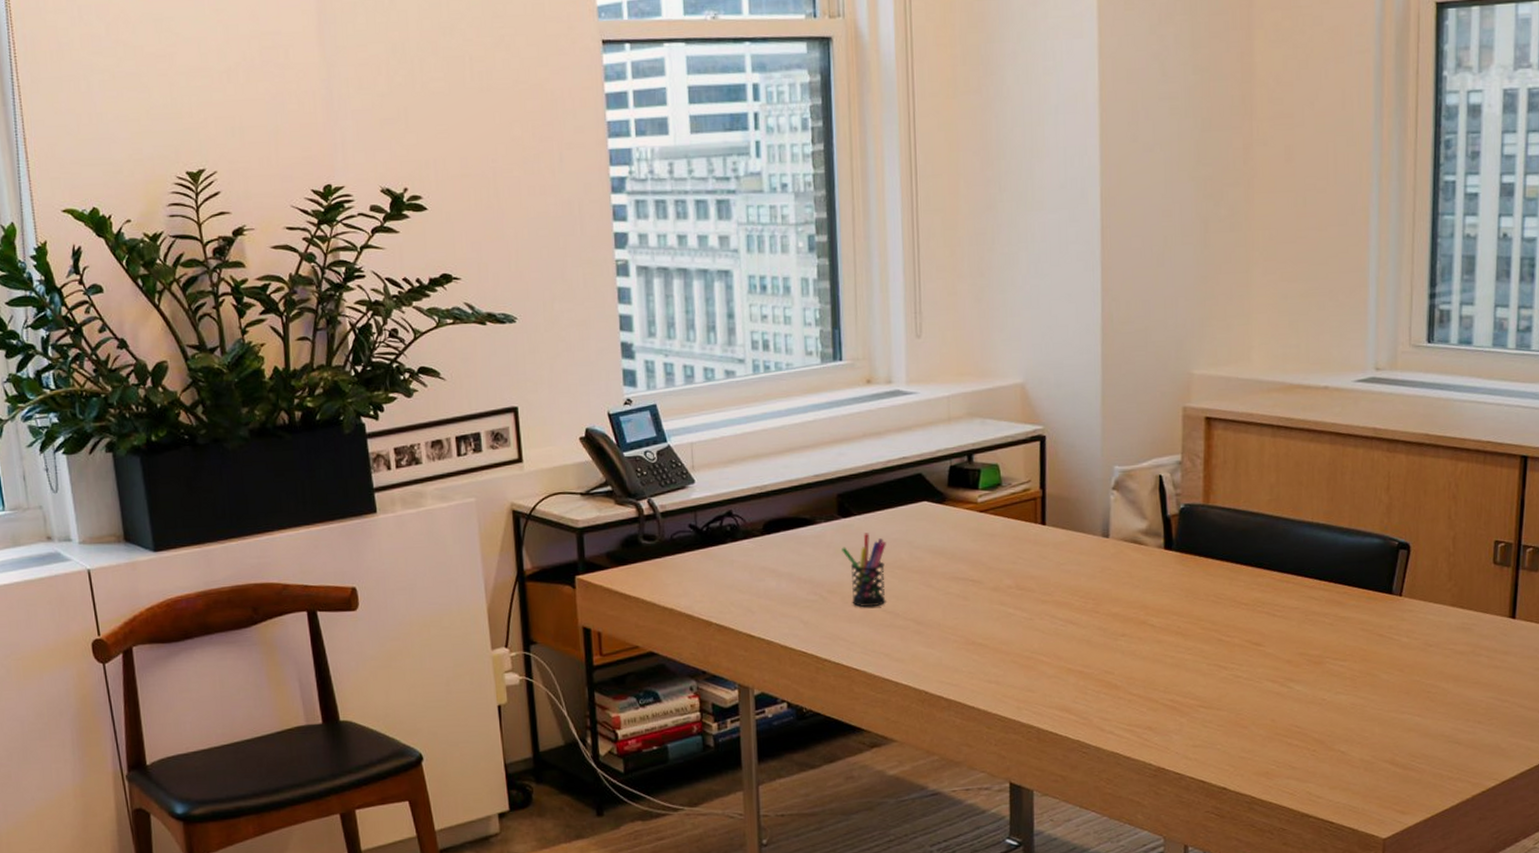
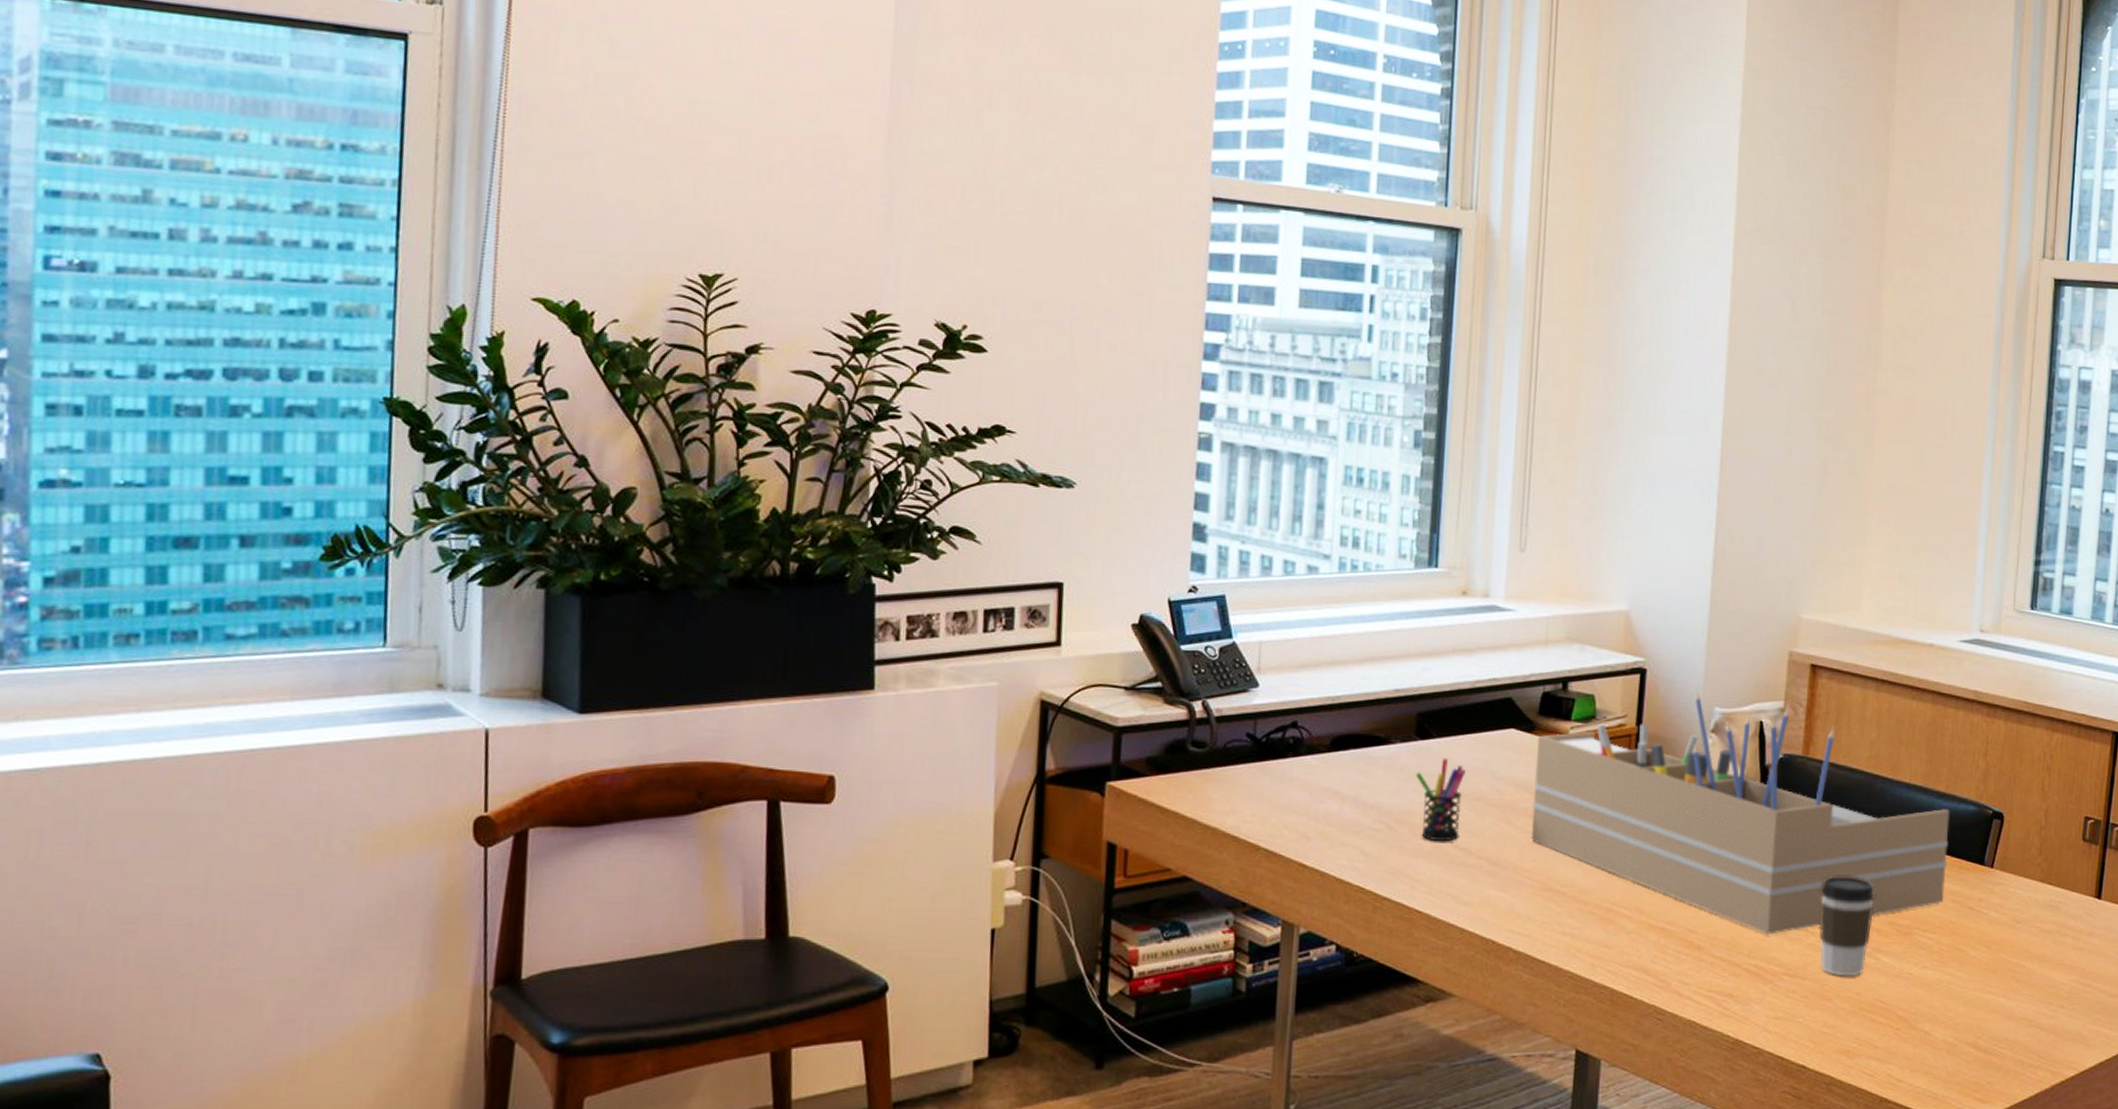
desk organizer: none [949,450,1355,672] -> present [1532,688,1950,935]
coffee cup: none [1228,612,1285,706] -> present [1819,875,1876,977]

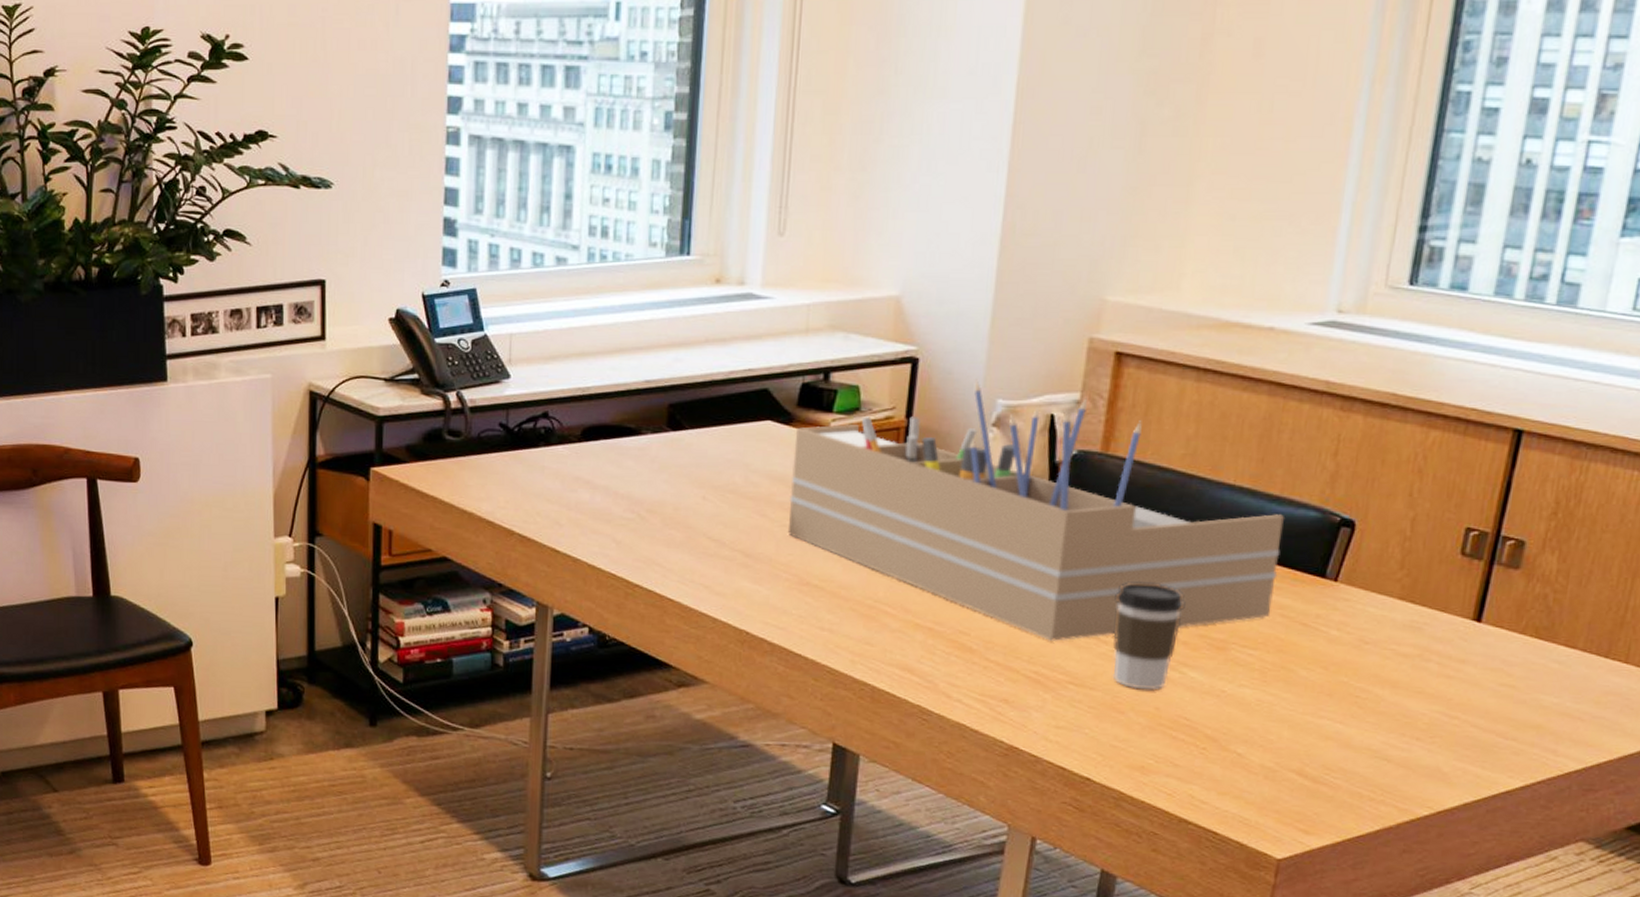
pen holder: present [1416,758,1466,842] -> none [667,450,719,533]

